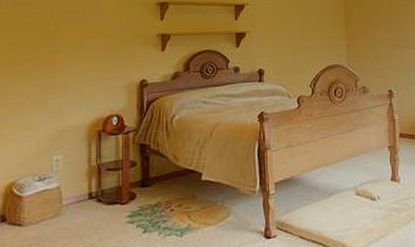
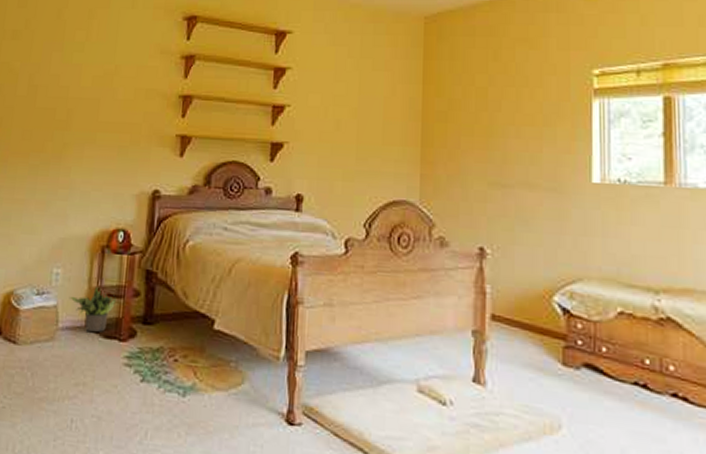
potted plant: none [70,165,115,203] -> present [69,287,116,333]

